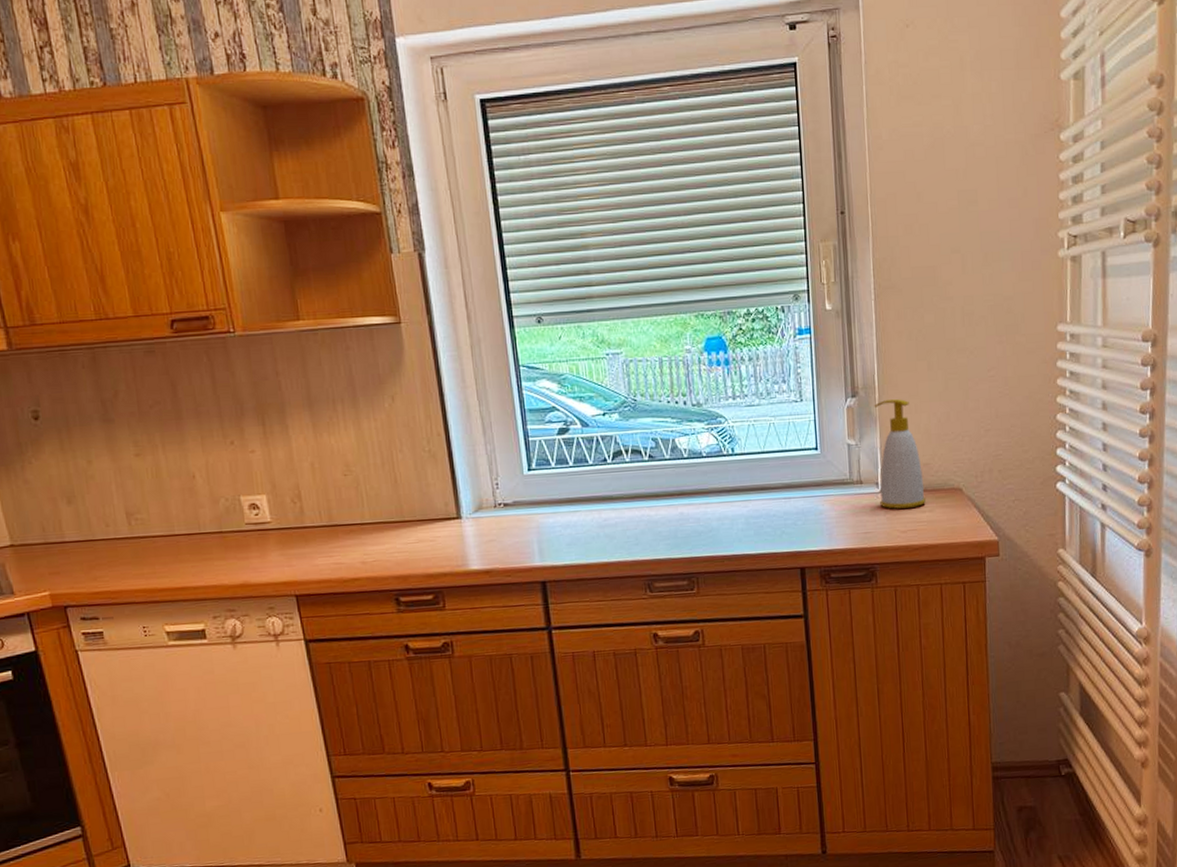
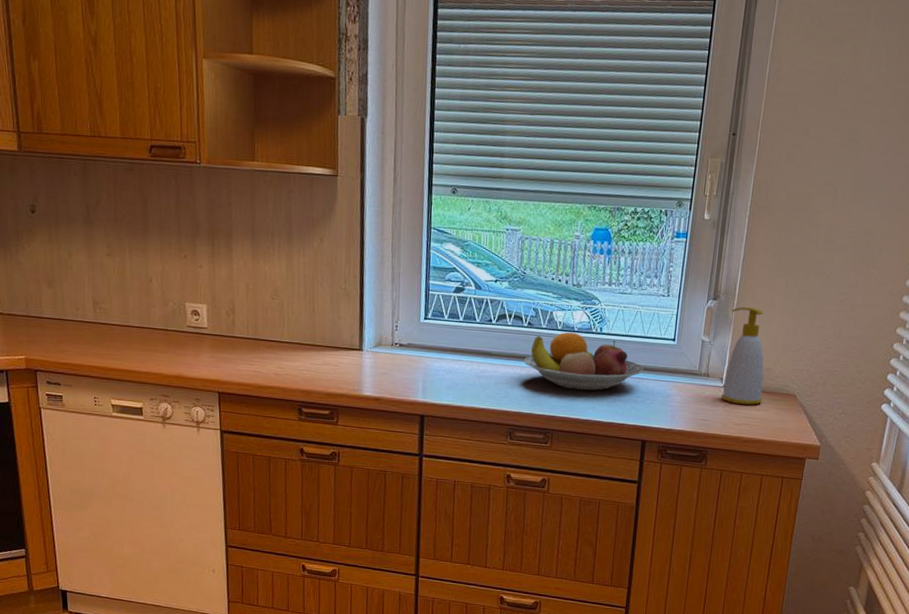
fruit bowl: none [651,458,788,523] -> present [524,332,644,391]

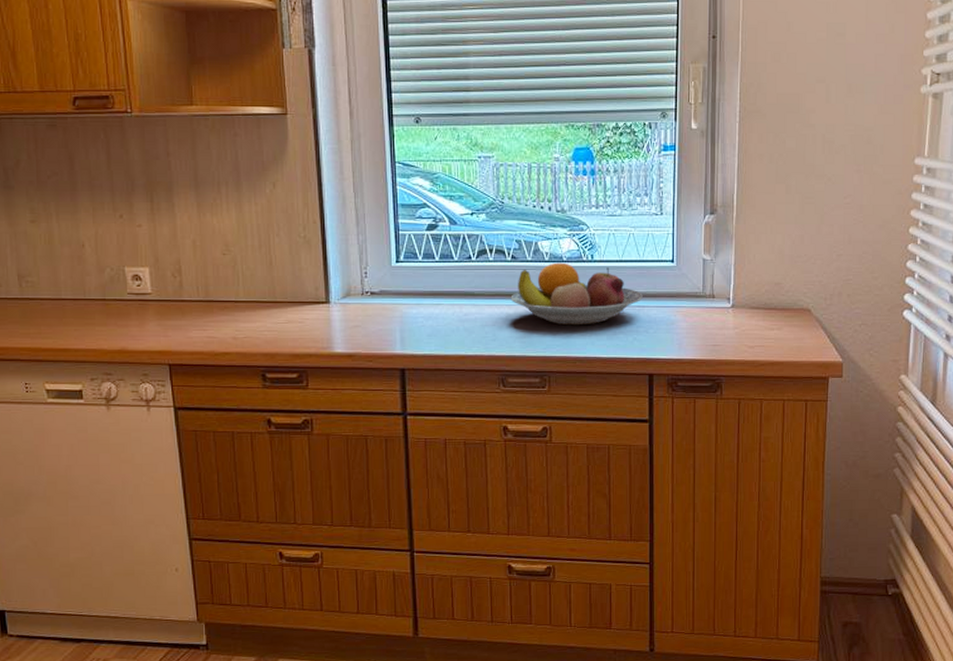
soap bottle: present [721,307,764,405] -> none [730,219,774,324]

